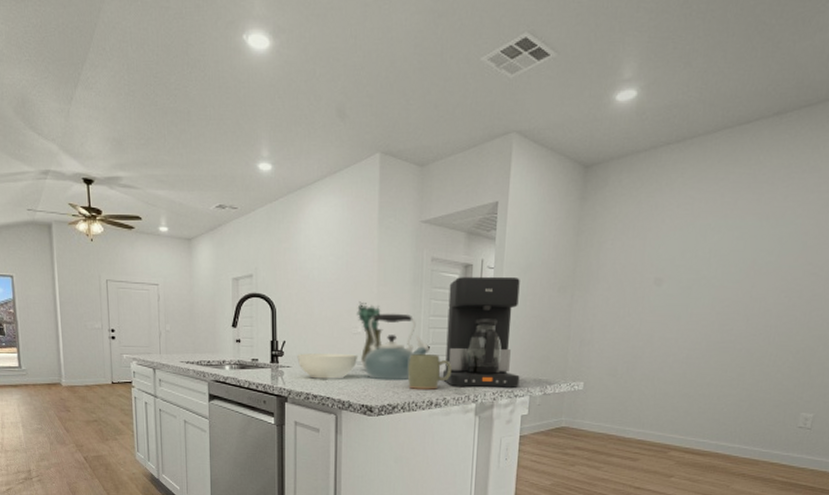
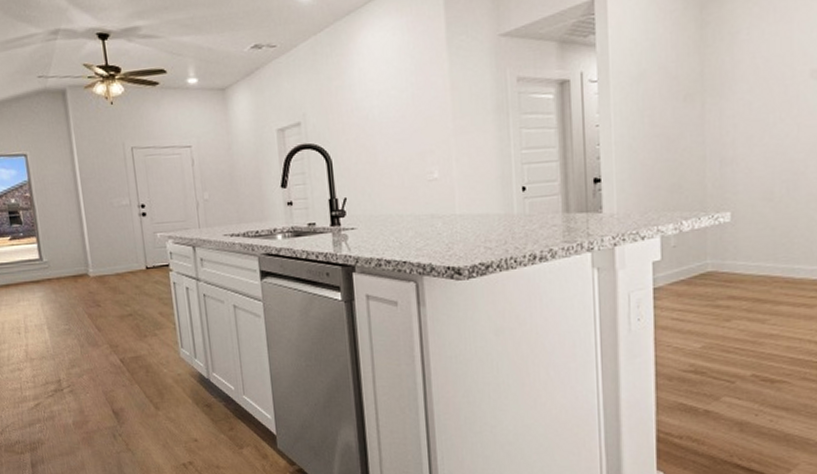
bowl: present [297,353,359,379] -> none [362,205,438,240]
vase: present [357,301,383,368] -> none [430,140,465,221]
kettle: present [363,313,430,380] -> none [444,149,526,234]
mug: present [407,354,452,390] -> none [499,196,557,242]
coffee maker: present [442,276,520,388] -> none [543,89,646,233]

